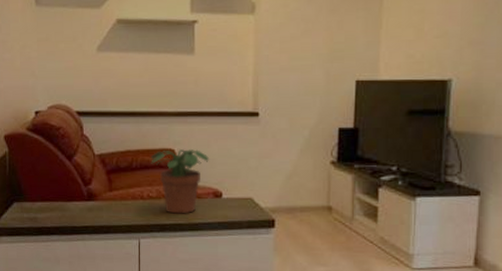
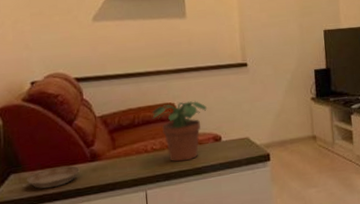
saucer: none [27,202,76,222] -> present [26,166,80,189]

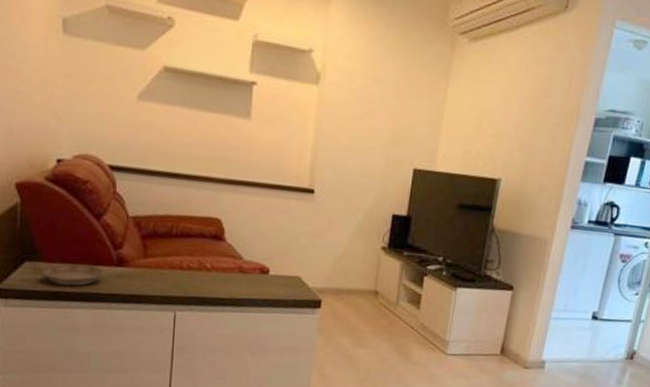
potted plant: present [152,101,207,162] -> none [193,218,258,289]

